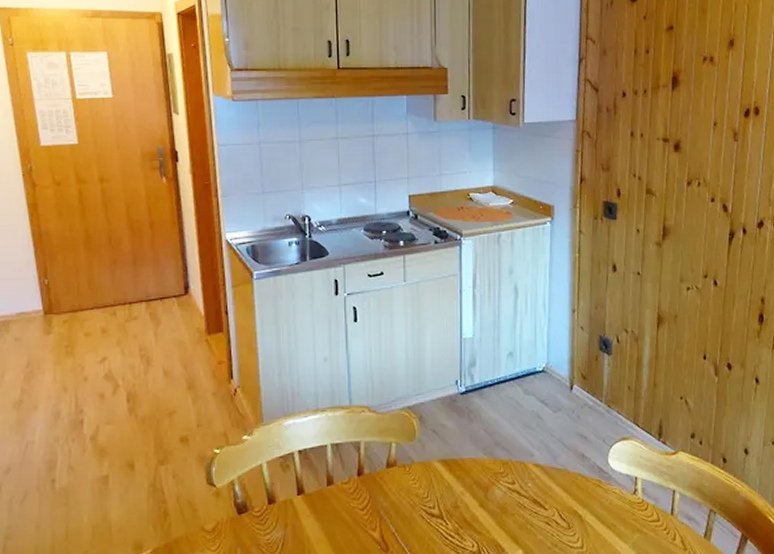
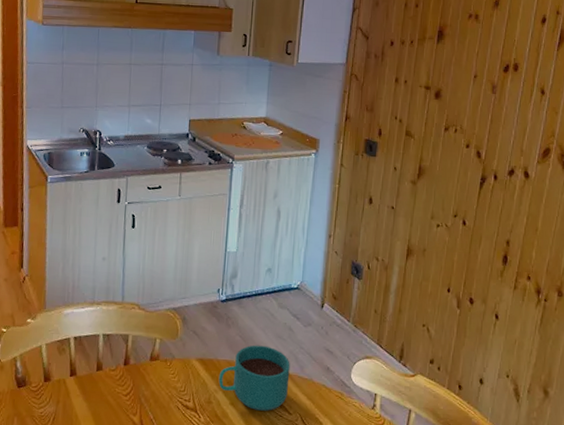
cup: none [464,437,542,510] -> present [218,345,290,411]

